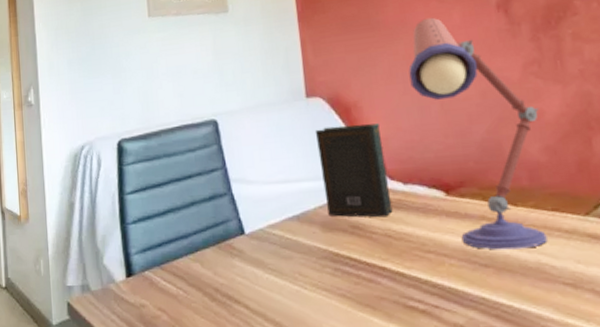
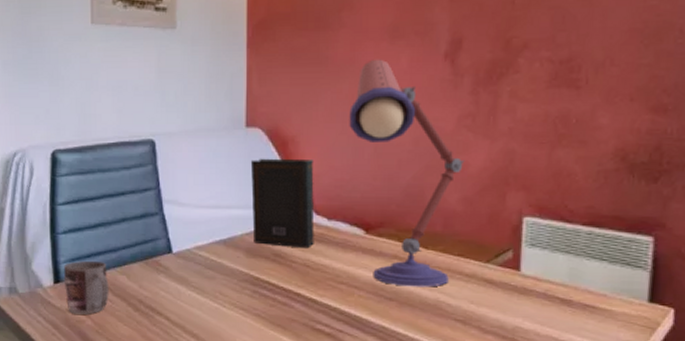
mug: none [134,249,184,309] -> present [63,260,110,314]

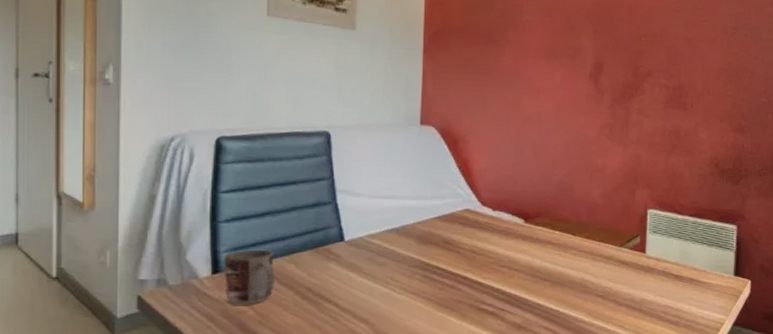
book: present [250,158,315,249] -> none [423,154,482,236]
desk lamp: present [349,59,465,287] -> none [512,73,605,268]

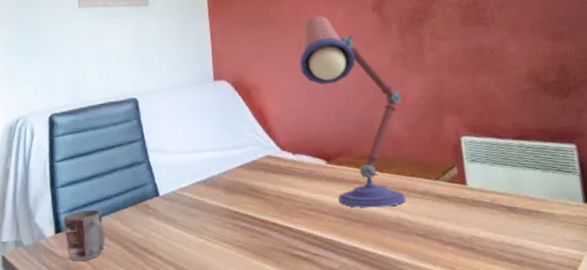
desk lamp: none [512,73,605,268] -> present [300,15,406,208]

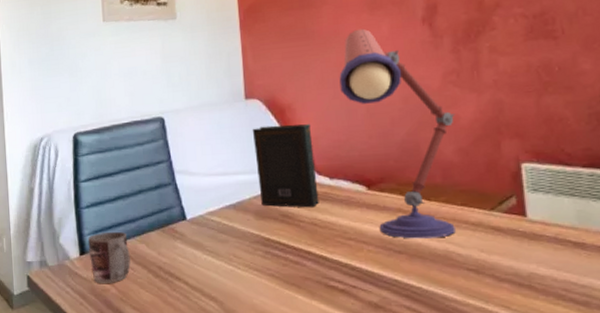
book: none [220,103,283,182] -> present [252,124,319,208]

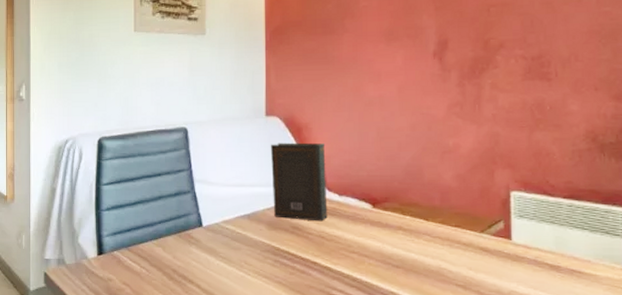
mug: present [87,231,131,283] -> none [106,234,147,283]
desk lamp: present [339,28,456,239] -> none [354,58,456,255]

